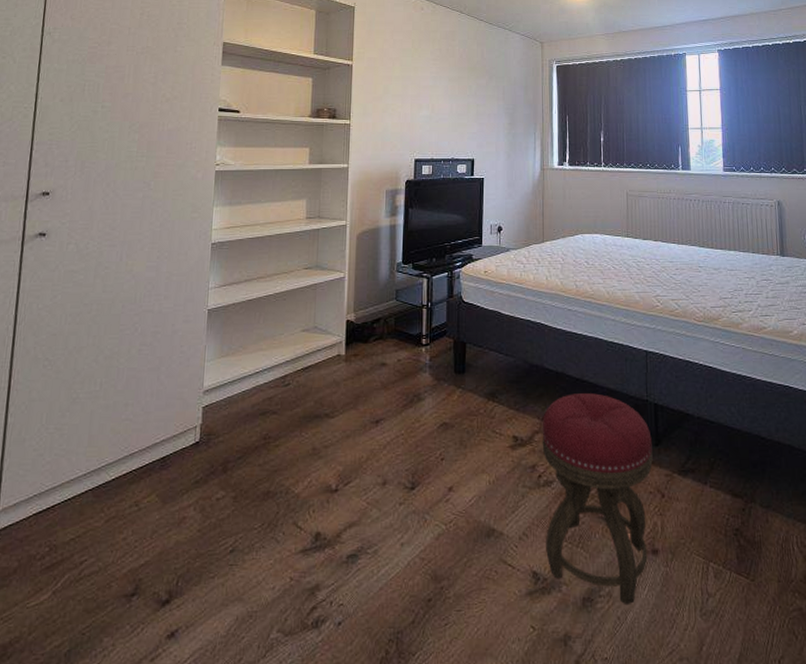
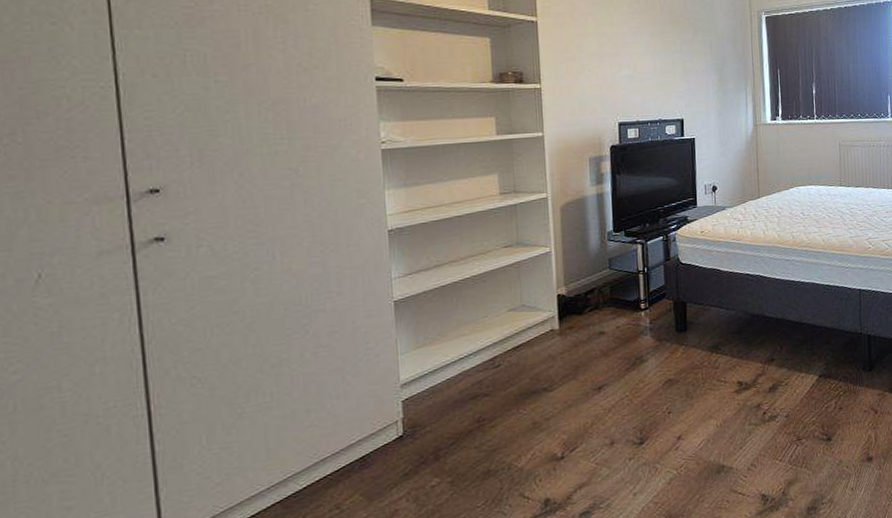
stool: present [542,393,653,604] -> none [765,333,867,506]

